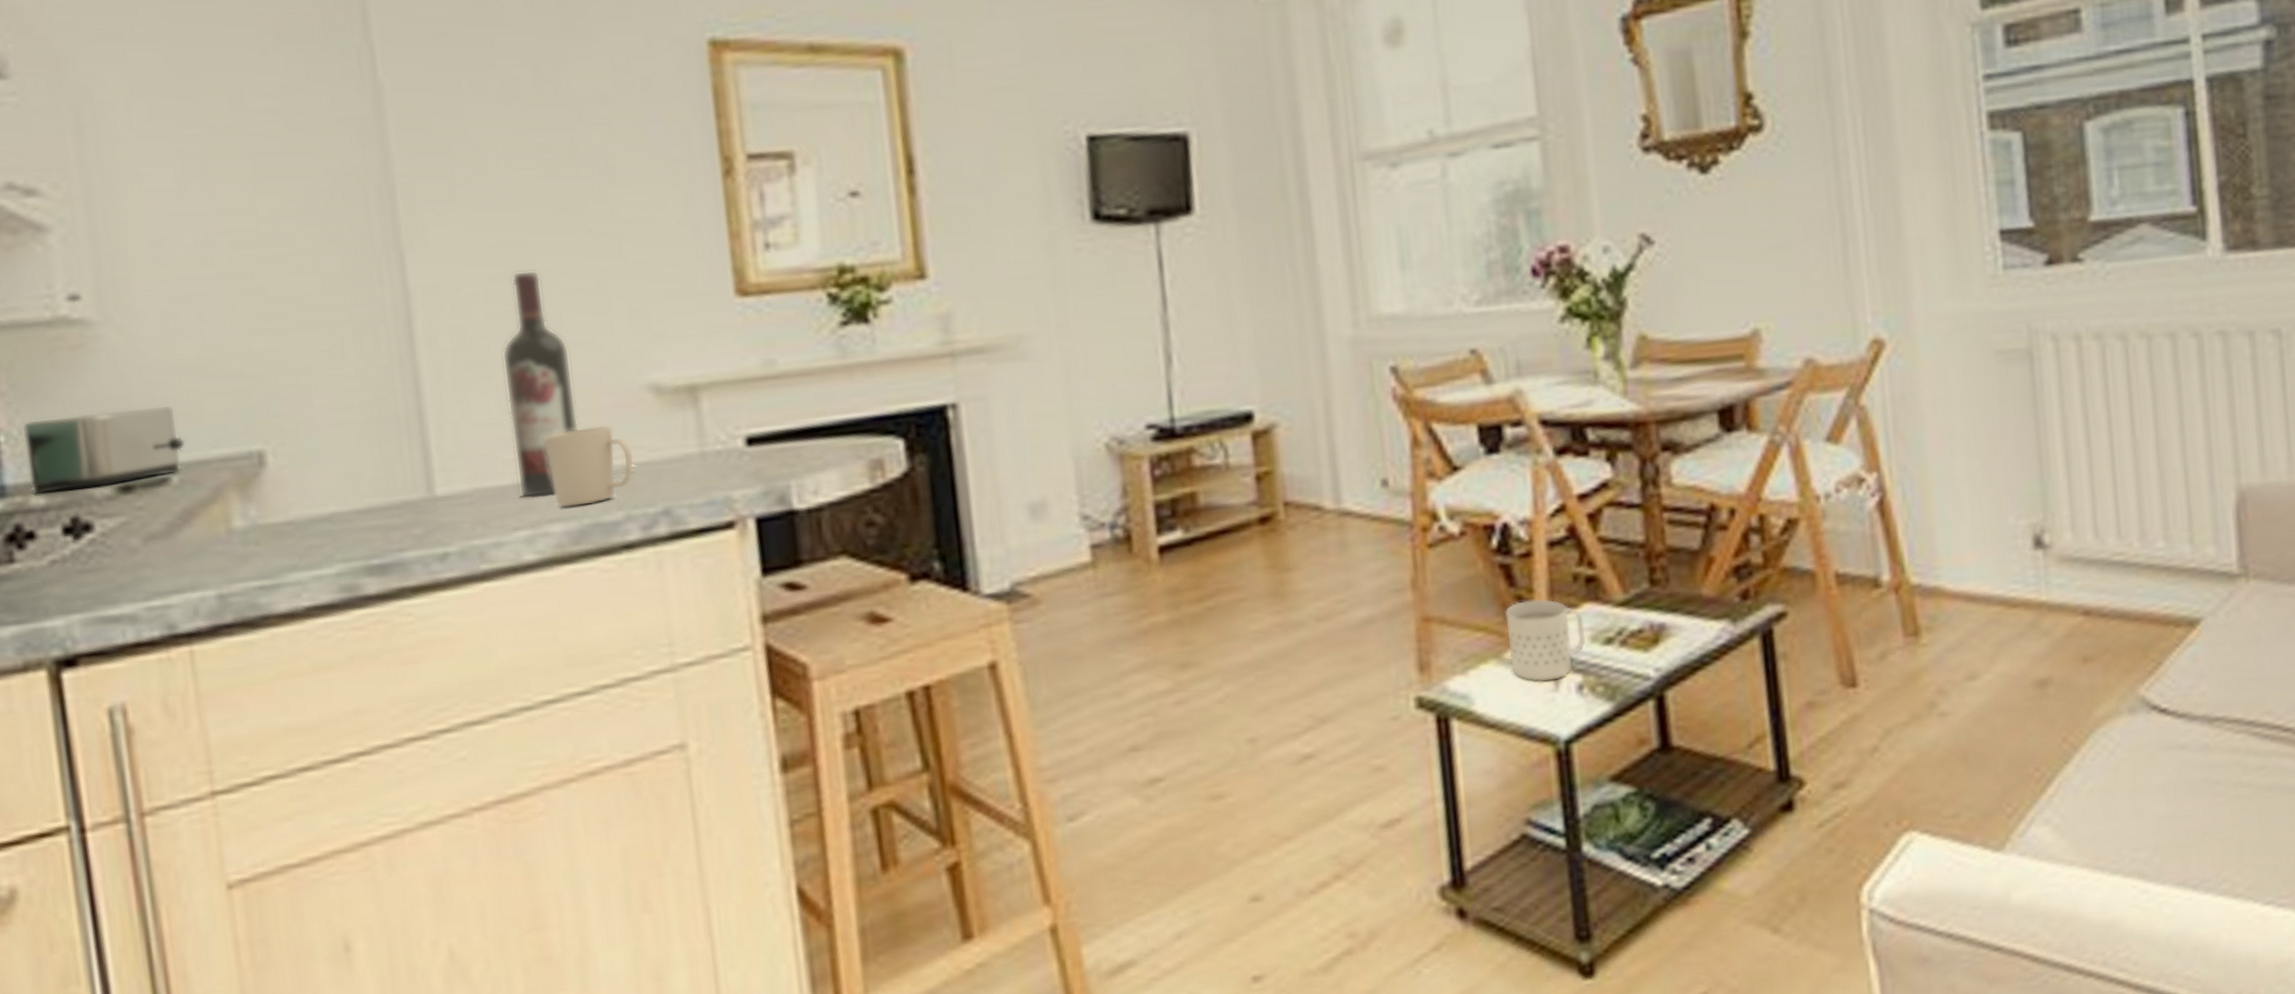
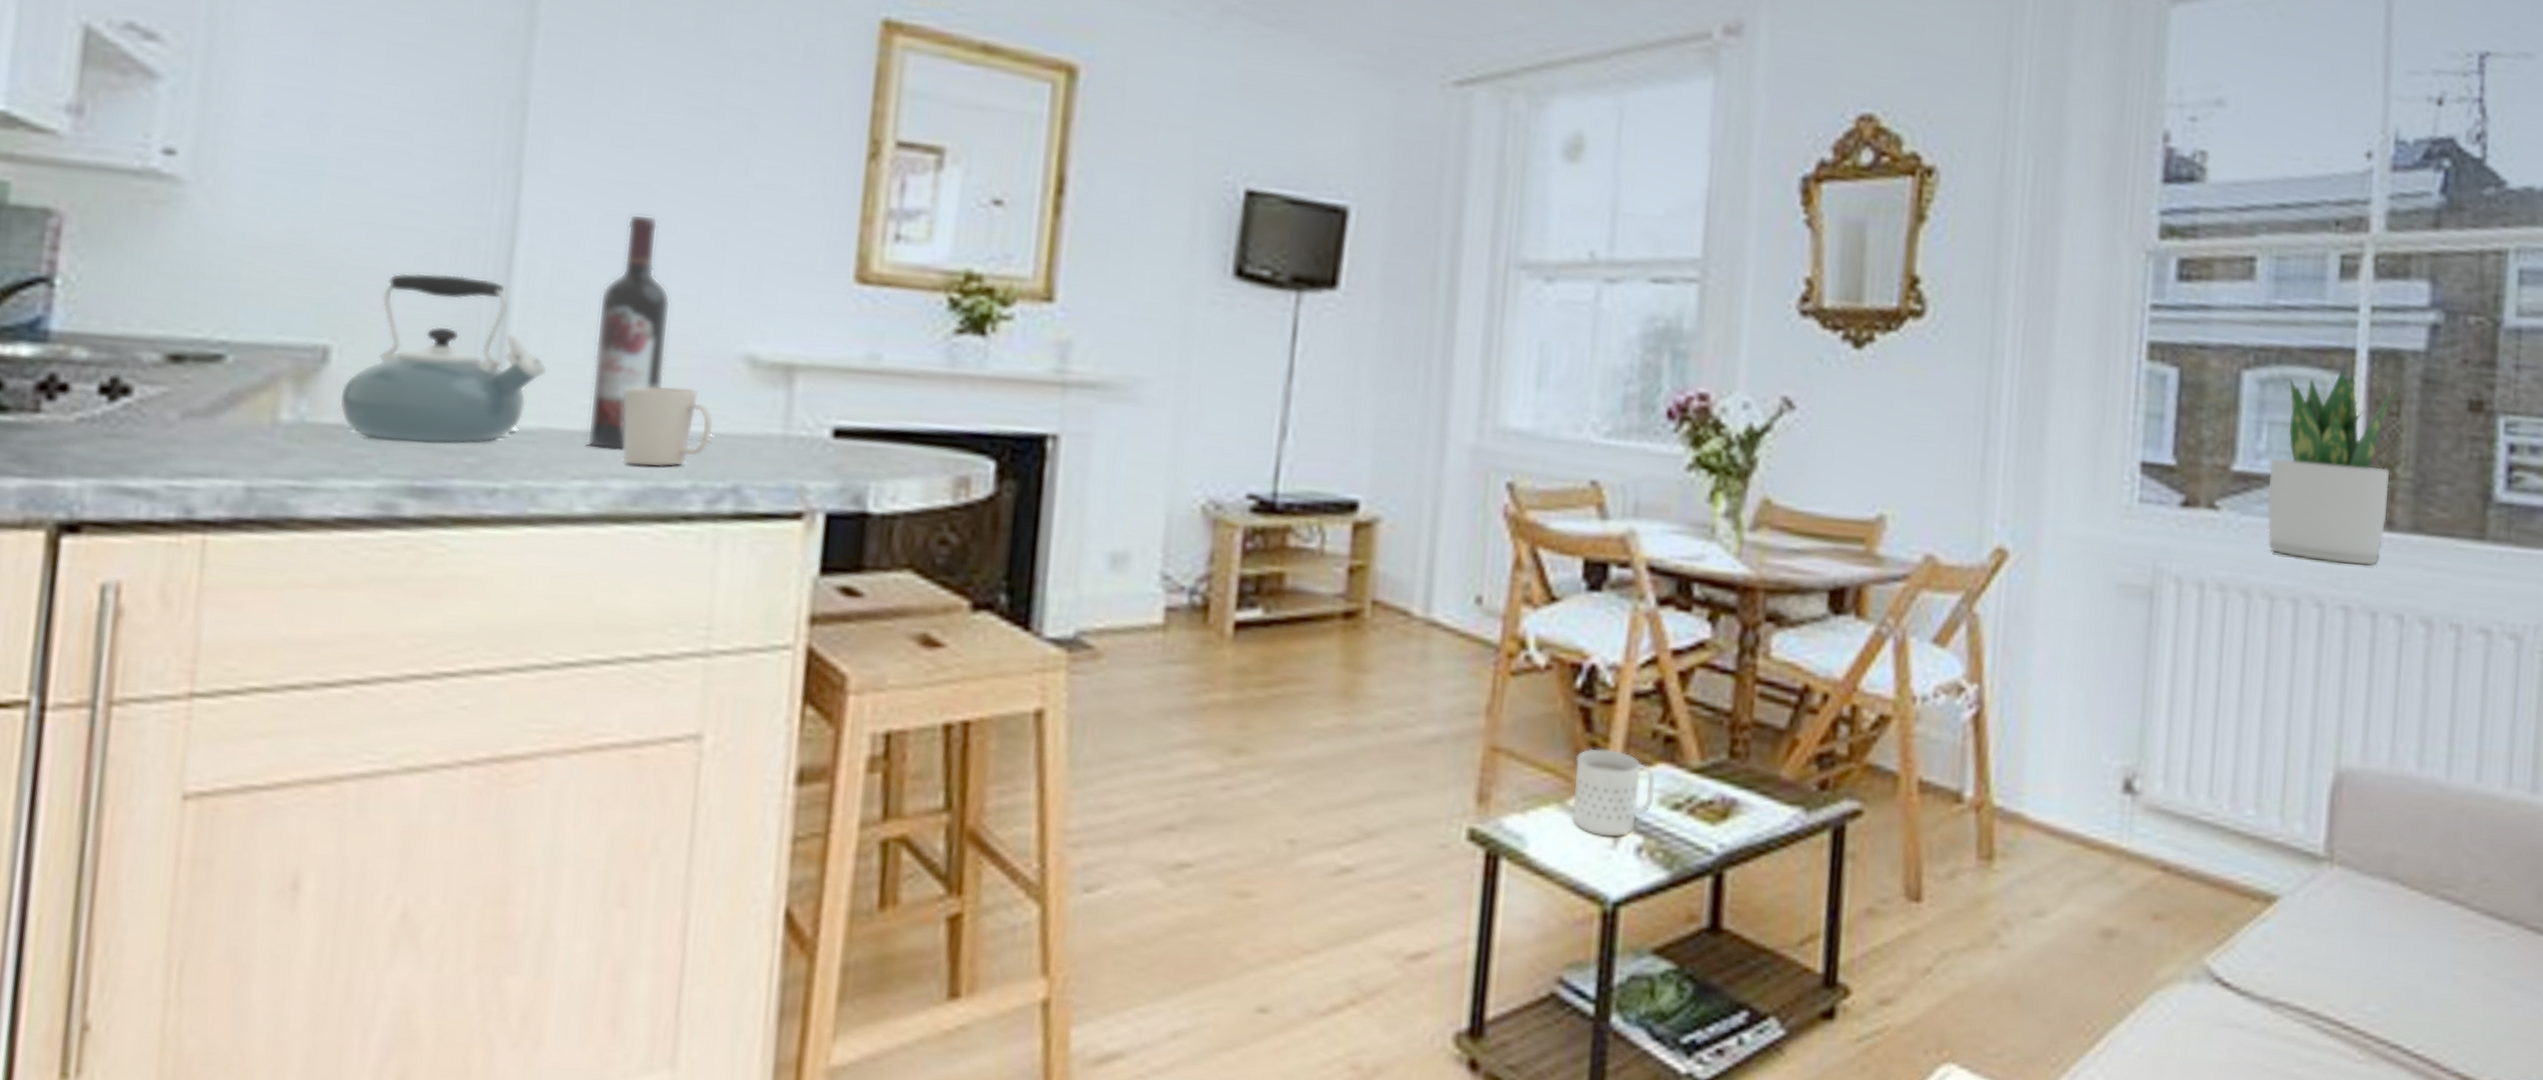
toaster: present [22,405,186,493] -> none [77,269,250,353]
kettle: none [283,360,468,530] -> present [339,273,546,444]
planter: none [2127,102,2250,294] -> present [2267,369,2399,566]

